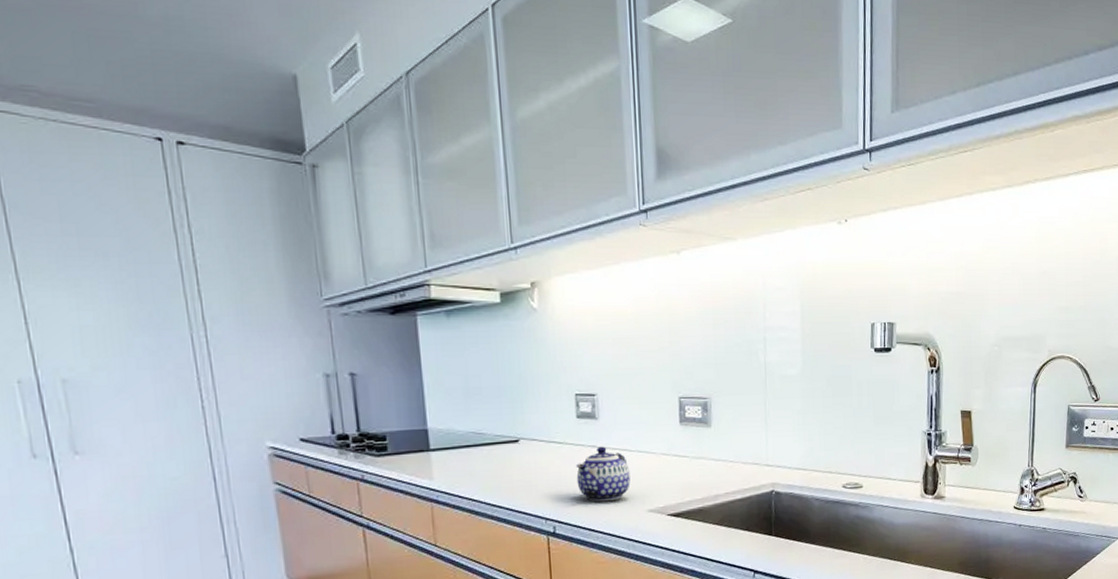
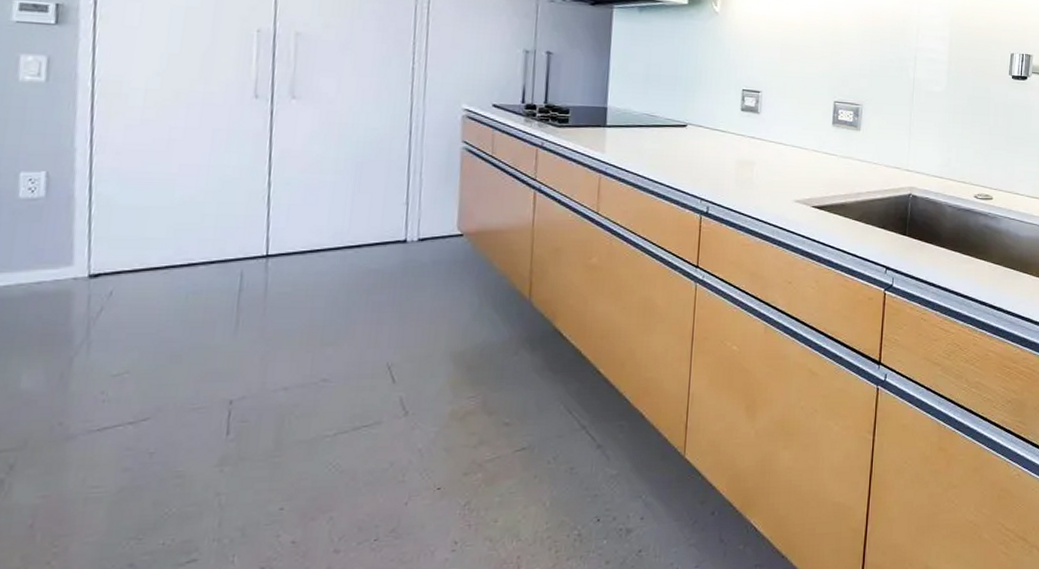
teapot: present [576,446,631,502] -> none [733,138,783,189]

